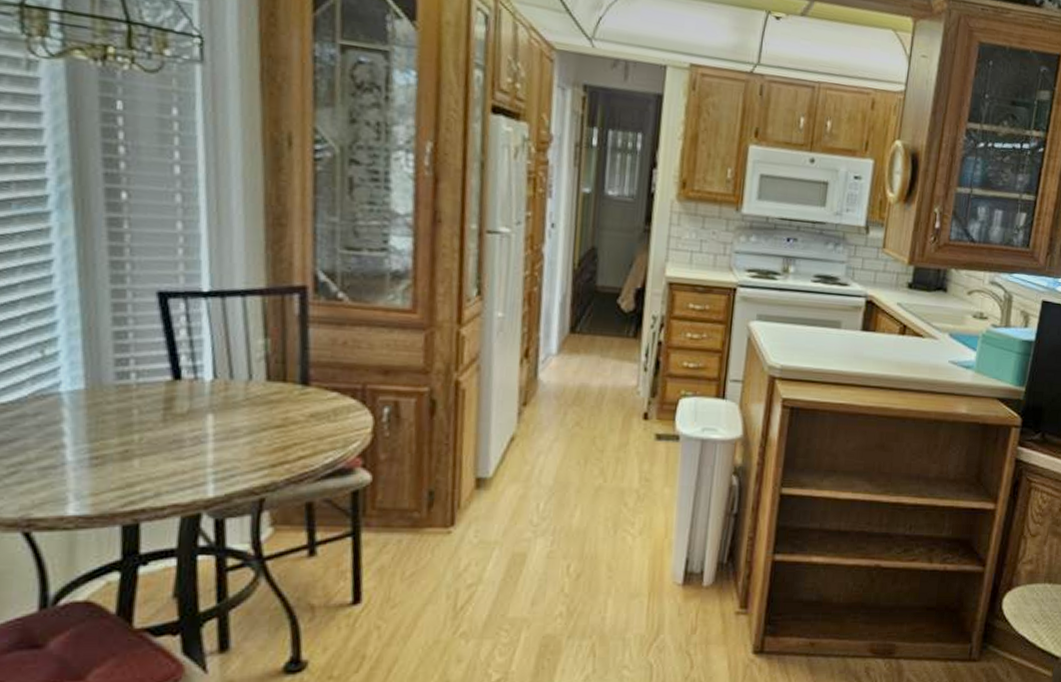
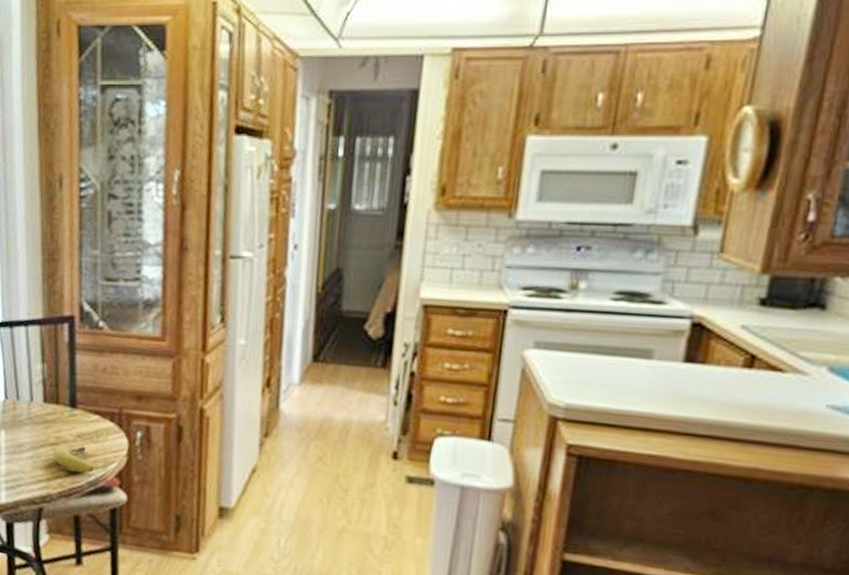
fruit: none [279,426,331,456] -> present [53,444,94,473]

